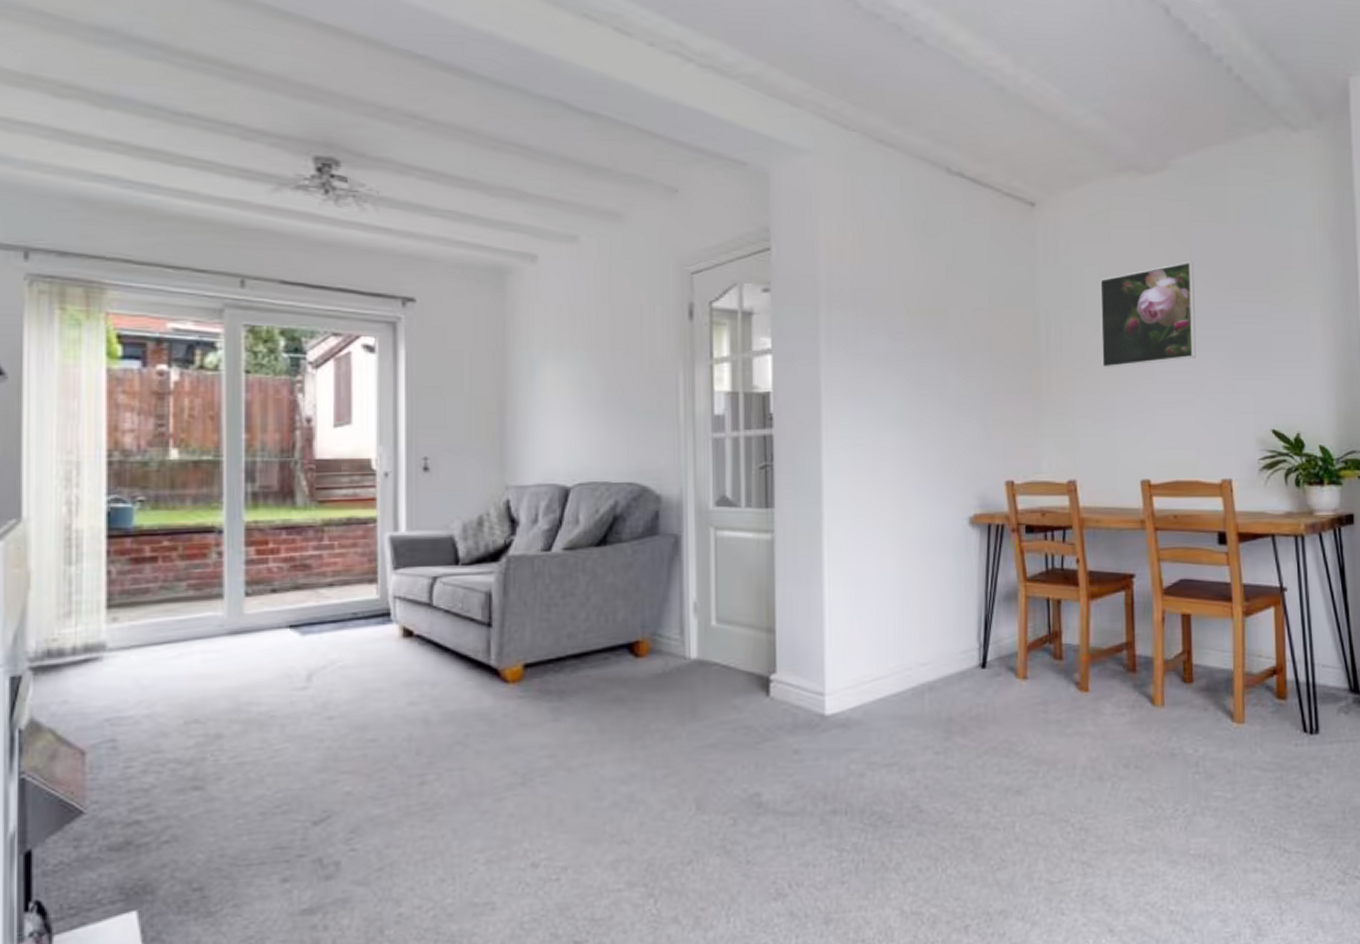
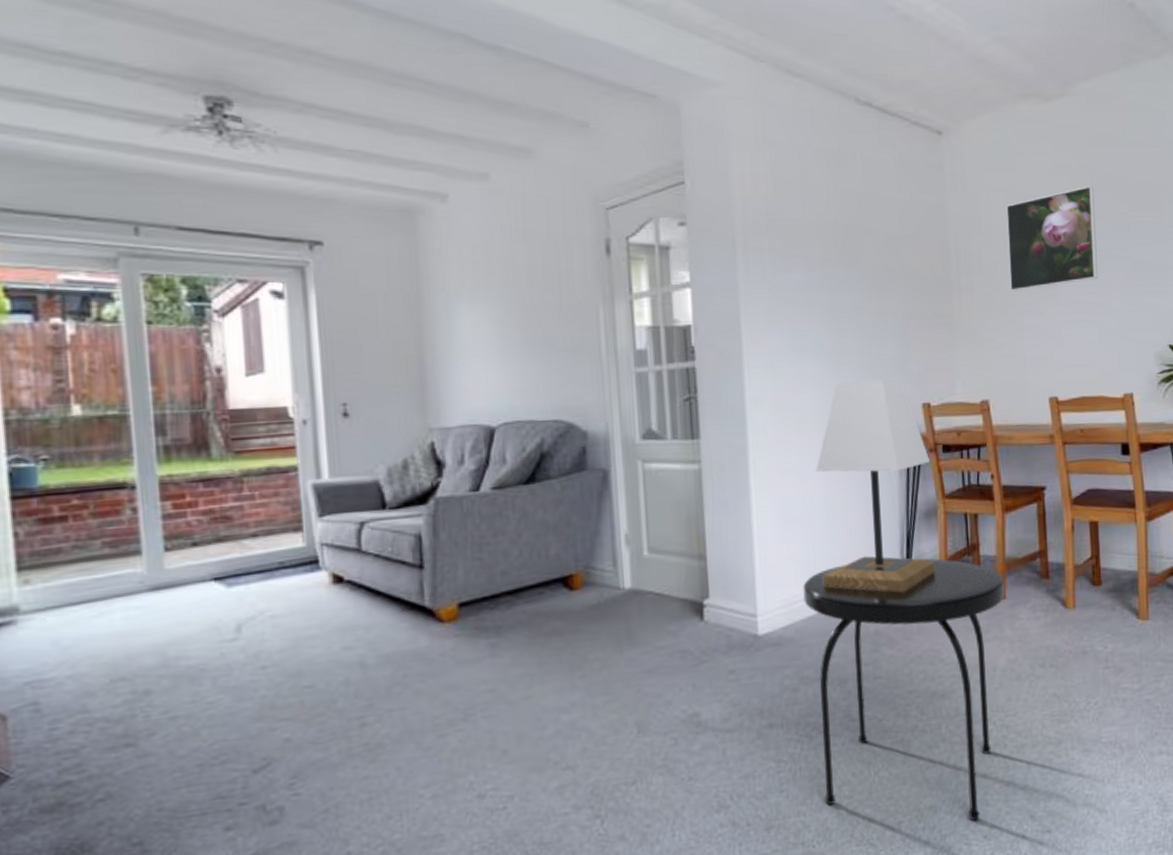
side table: none [874,644,1088,931] -> present [803,558,1006,821]
lamp: none [892,453,1014,678] -> present [816,378,936,592]

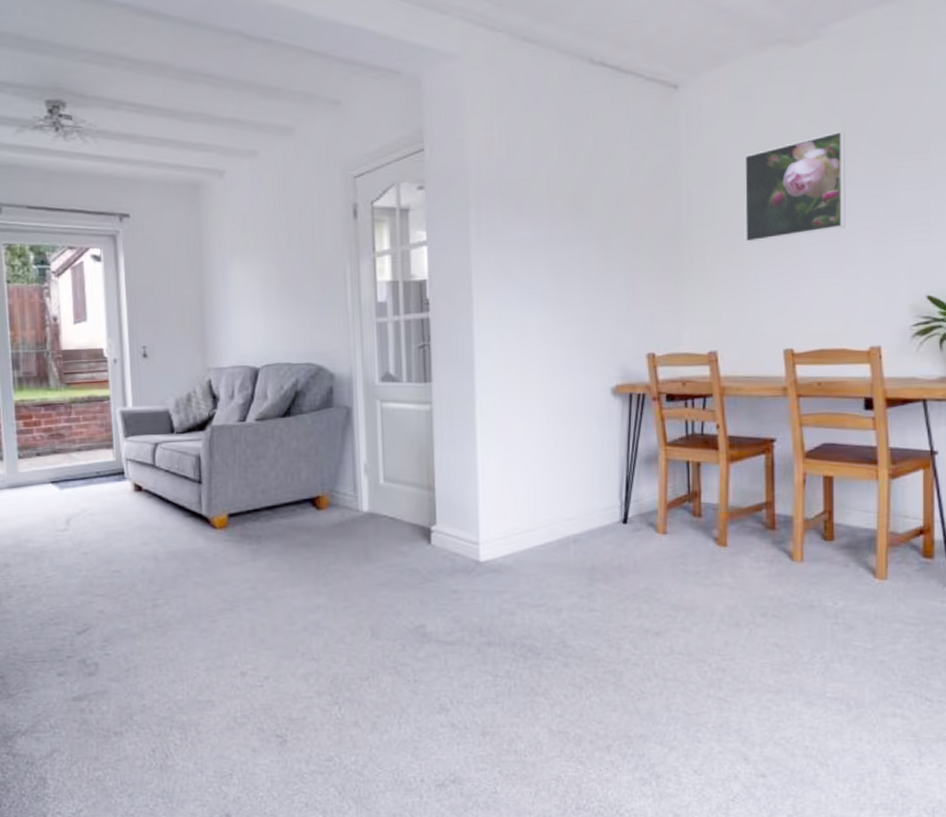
side table: present [803,558,1006,821] -> none [523,502,727,755]
lamp: present [816,378,936,592] -> none [539,328,654,532]

